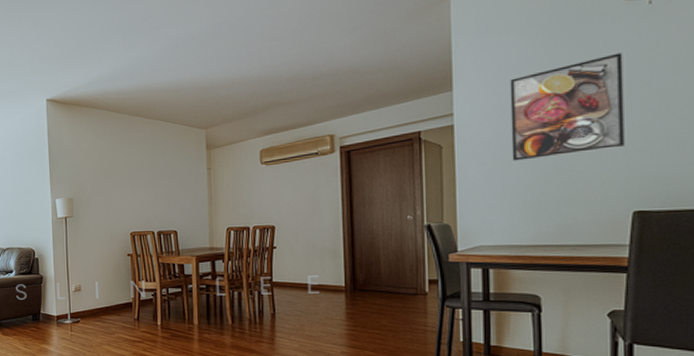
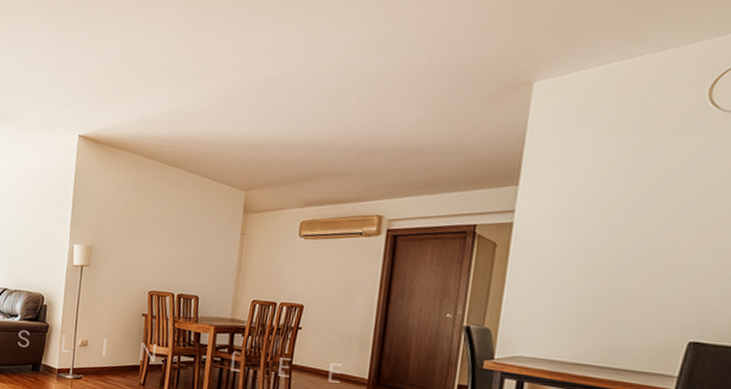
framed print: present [510,53,625,161] -> none [569,168,710,272]

